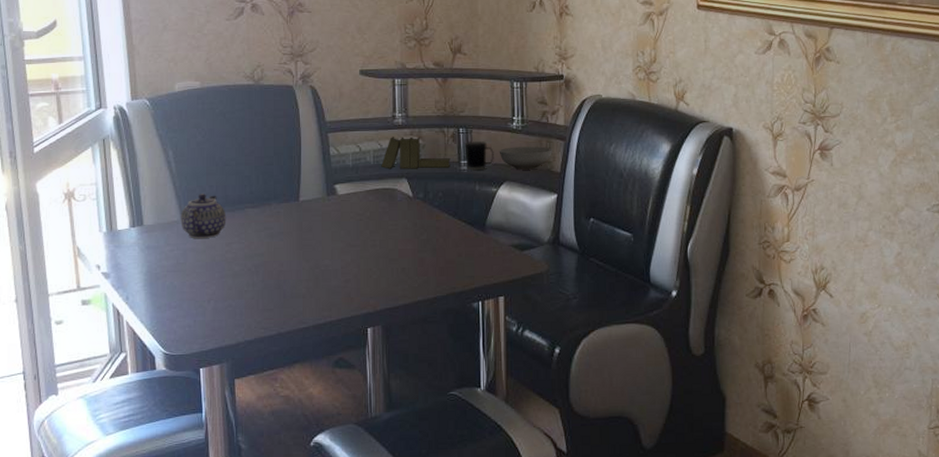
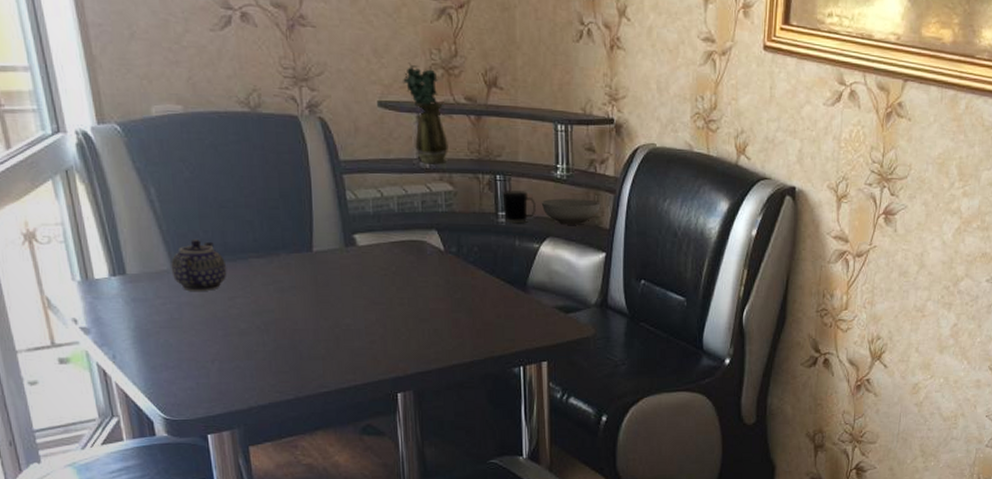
vase: none [381,37,418,121] -> present [403,62,448,165]
books: present [381,136,451,170] -> none [407,181,487,221]

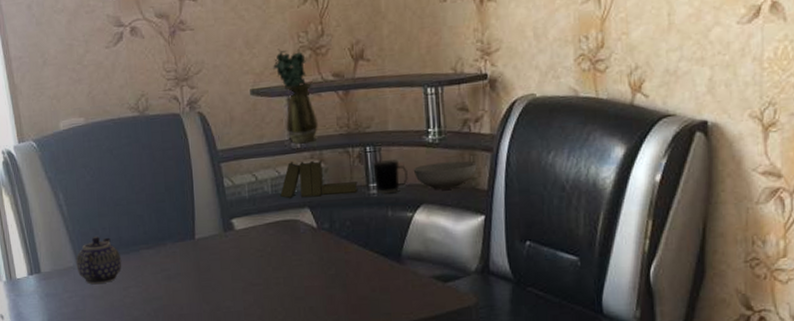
books: none [407,181,487,221] -> present [280,160,358,199]

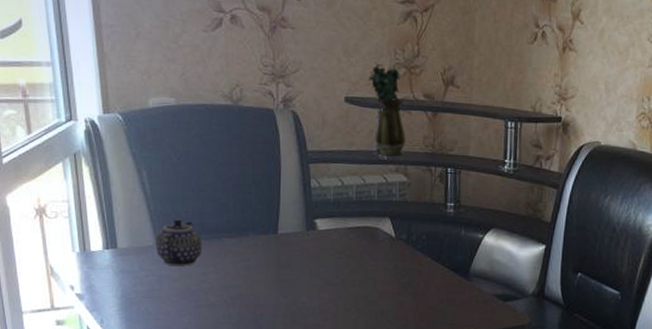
books: present [280,160,358,199] -> none [364,172,437,211]
mug: present [373,160,408,194] -> none [451,183,483,215]
bowl: present [413,161,477,190] -> none [487,192,544,218]

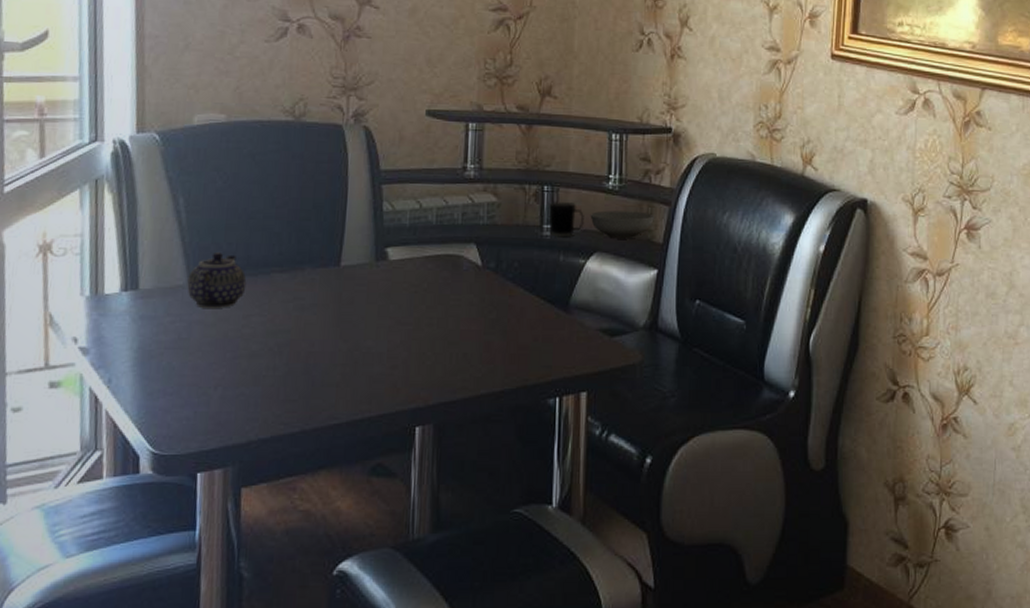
vase: present [369,62,406,157] -> none [454,72,496,175]
mug: none [451,183,483,215] -> present [548,202,584,238]
bowl: none [487,192,544,218] -> present [590,210,654,239]

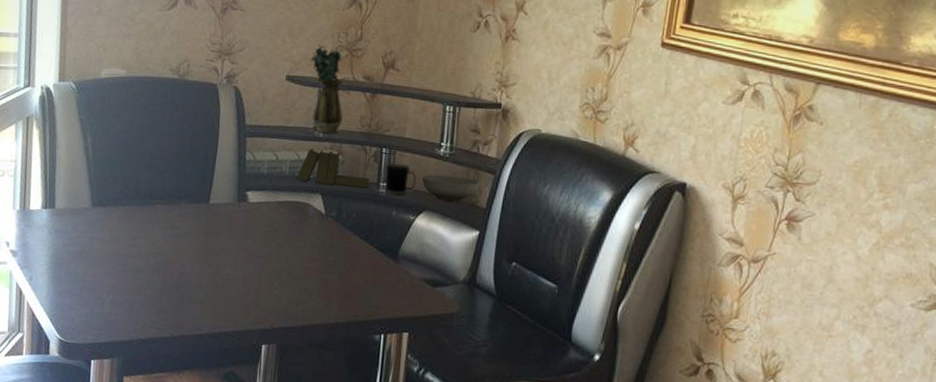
teapot: present [187,253,247,309] -> none [90,184,136,230]
books: none [445,192,531,234] -> present [296,149,370,190]
vase: none [454,72,496,175] -> present [311,43,343,135]

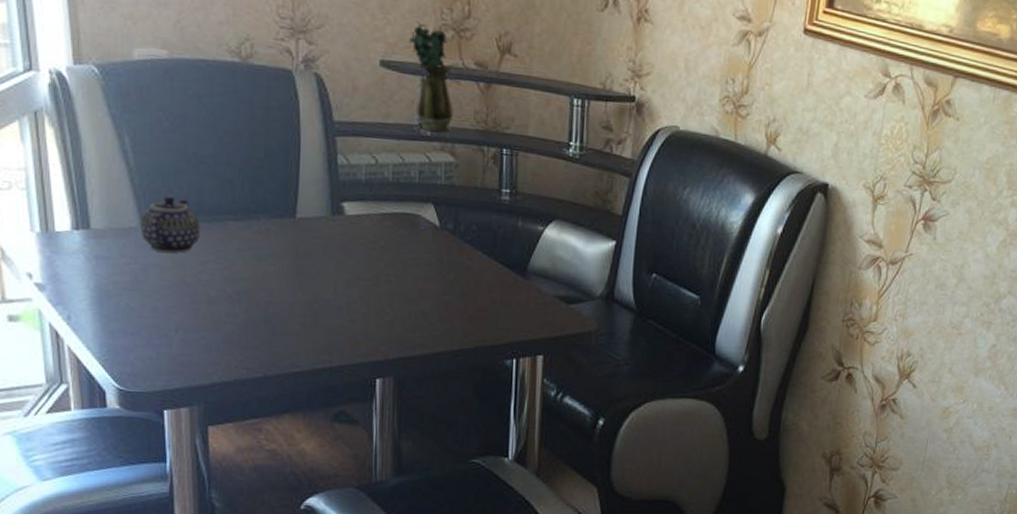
teapot: none [90,184,136,230] -> present [140,196,201,253]
books: present [296,149,370,190] -> none [402,150,490,197]
mug: present [384,163,417,196] -> none [507,166,544,203]
bowl: present [421,174,480,202] -> none [549,178,614,209]

